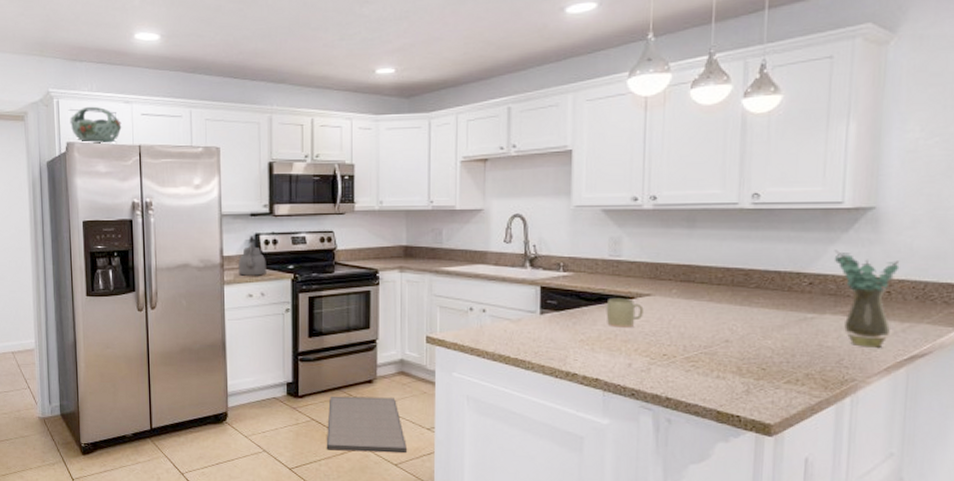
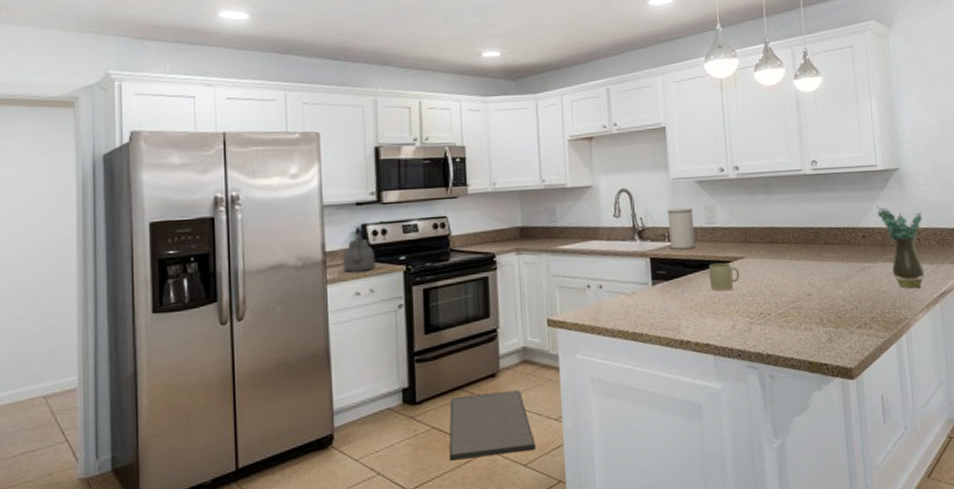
decorative basket: present [70,106,122,144] -> none [135,90,202,132]
canister: none [564,238,596,281] -> present [667,207,696,250]

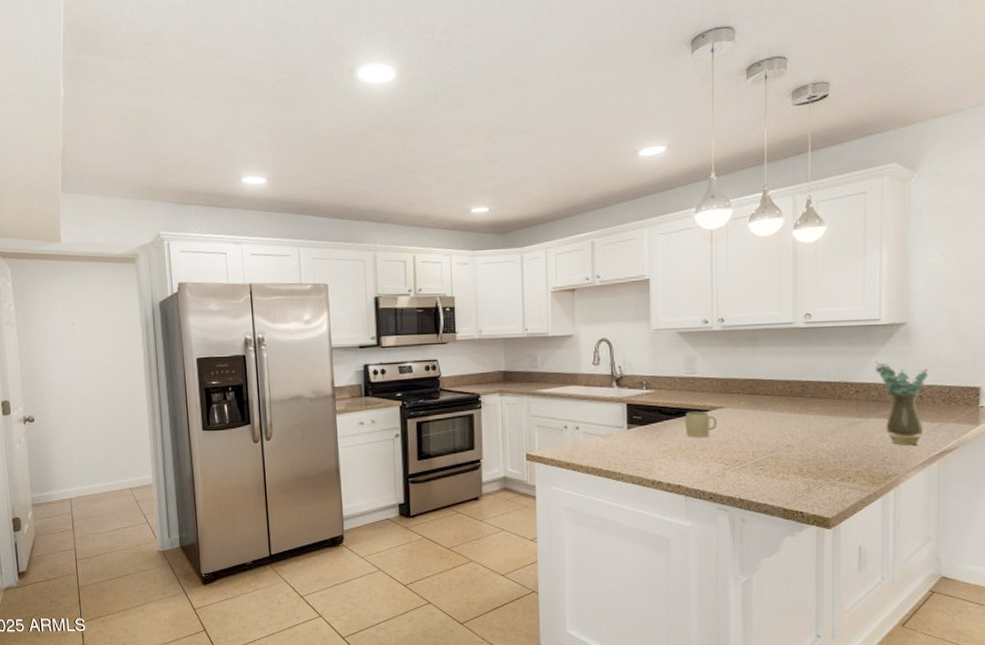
kettle: present [343,227,376,272] -> none [349,366,376,405]
doormat: present [449,390,535,461] -> none [437,513,512,565]
canister: present [667,207,696,250] -> none [646,358,674,398]

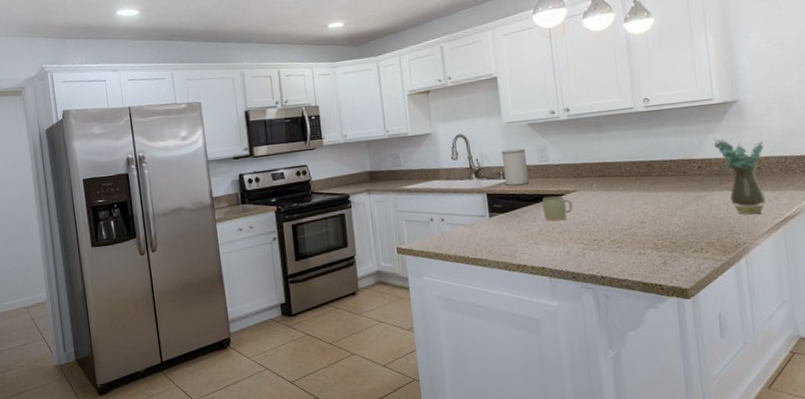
canister: none [646,358,674,398] -> present [501,148,530,186]

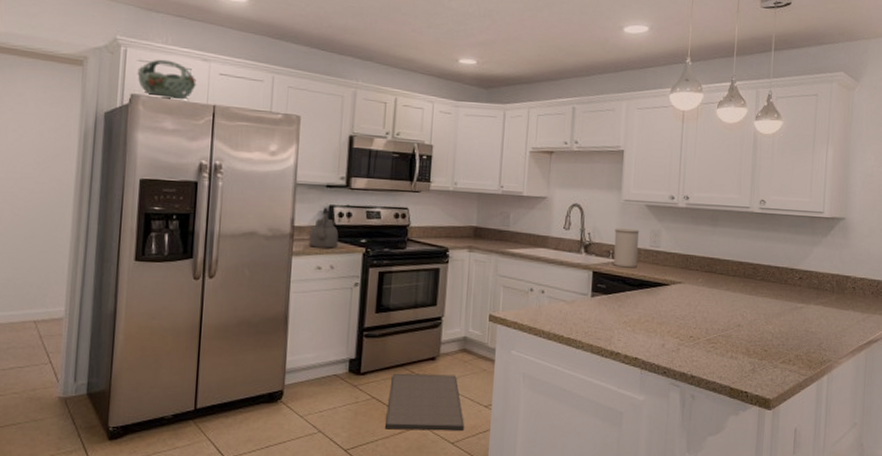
decorative basket: none [64,76,112,109] -> present [137,59,197,100]
kettle: none [227,176,253,213] -> present [309,207,339,249]
doormat: none [320,306,392,361] -> present [384,373,464,431]
mug: present [542,196,573,222] -> none [645,284,676,312]
vase: present [713,138,766,215] -> none [817,251,861,334]

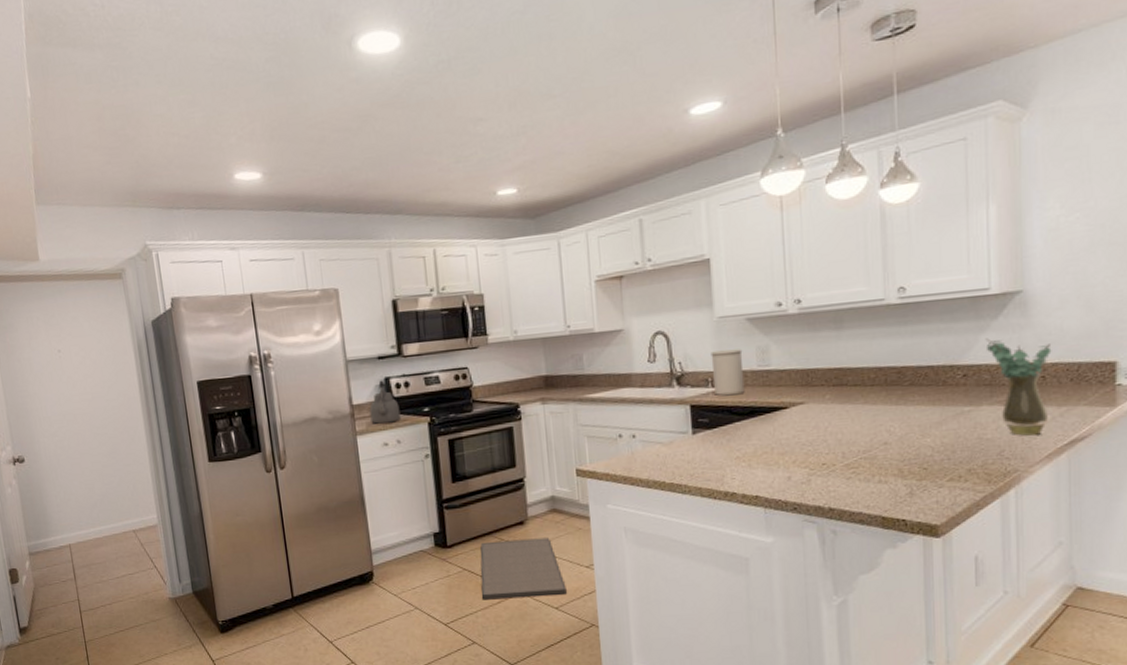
decorative basket: present [137,59,197,100] -> none [172,256,230,296]
vase: none [817,251,861,334] -> present [985,338,1052,436]

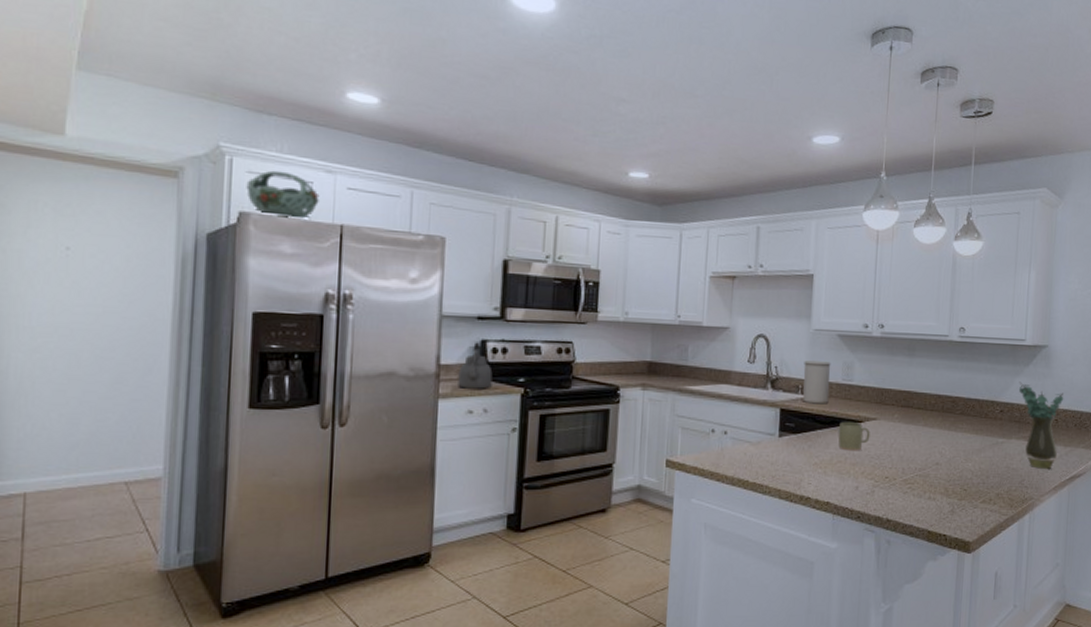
decorative basket: none [172,256,230,296] -> present [246,170,320,219]
doormat: present [480,537,567,600] -> none [549,528,639,592]
mug: none [759,409,798,441] -> present [838,421,870,451]

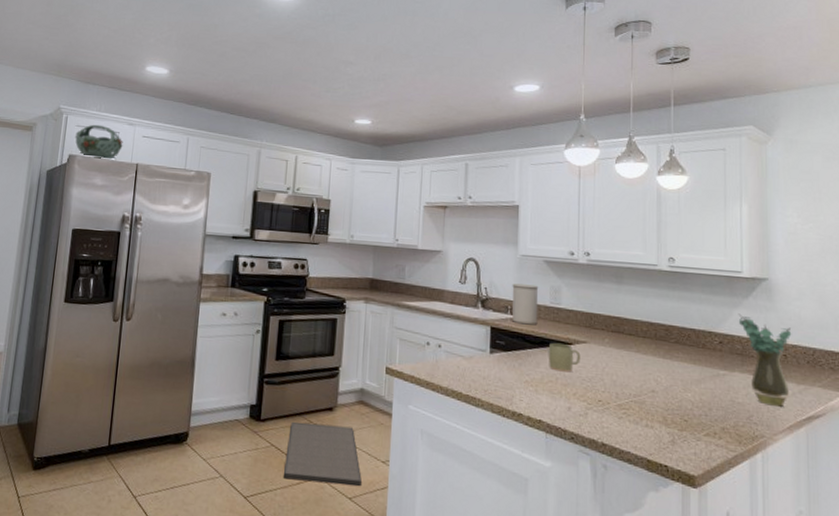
kettle: present [458,342,493,389] -> none [215,257,243,296]
doormat: none [549,528,639,592] -> present [283,421,362,486]

